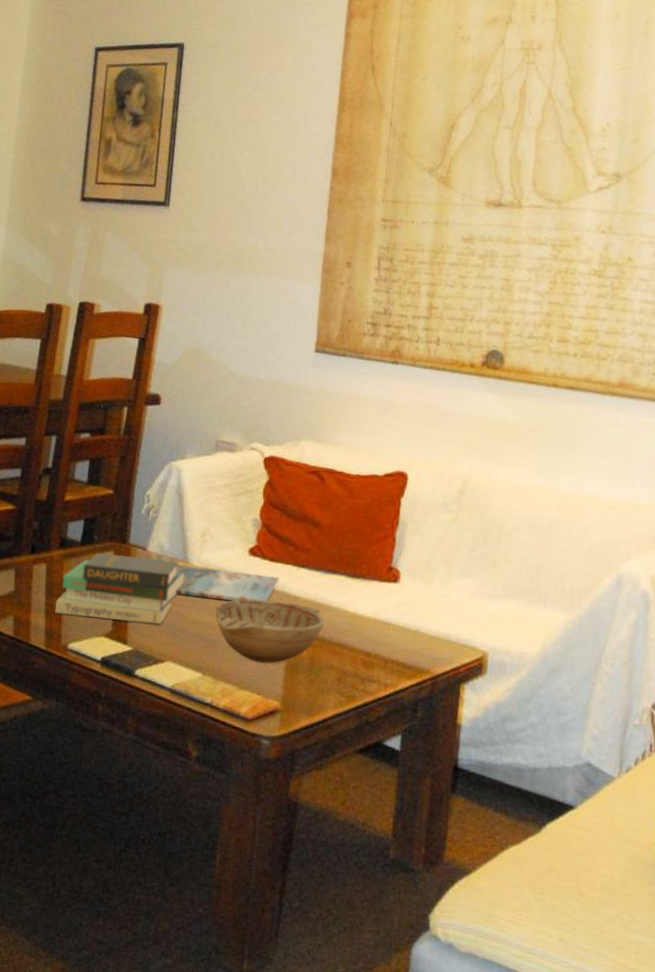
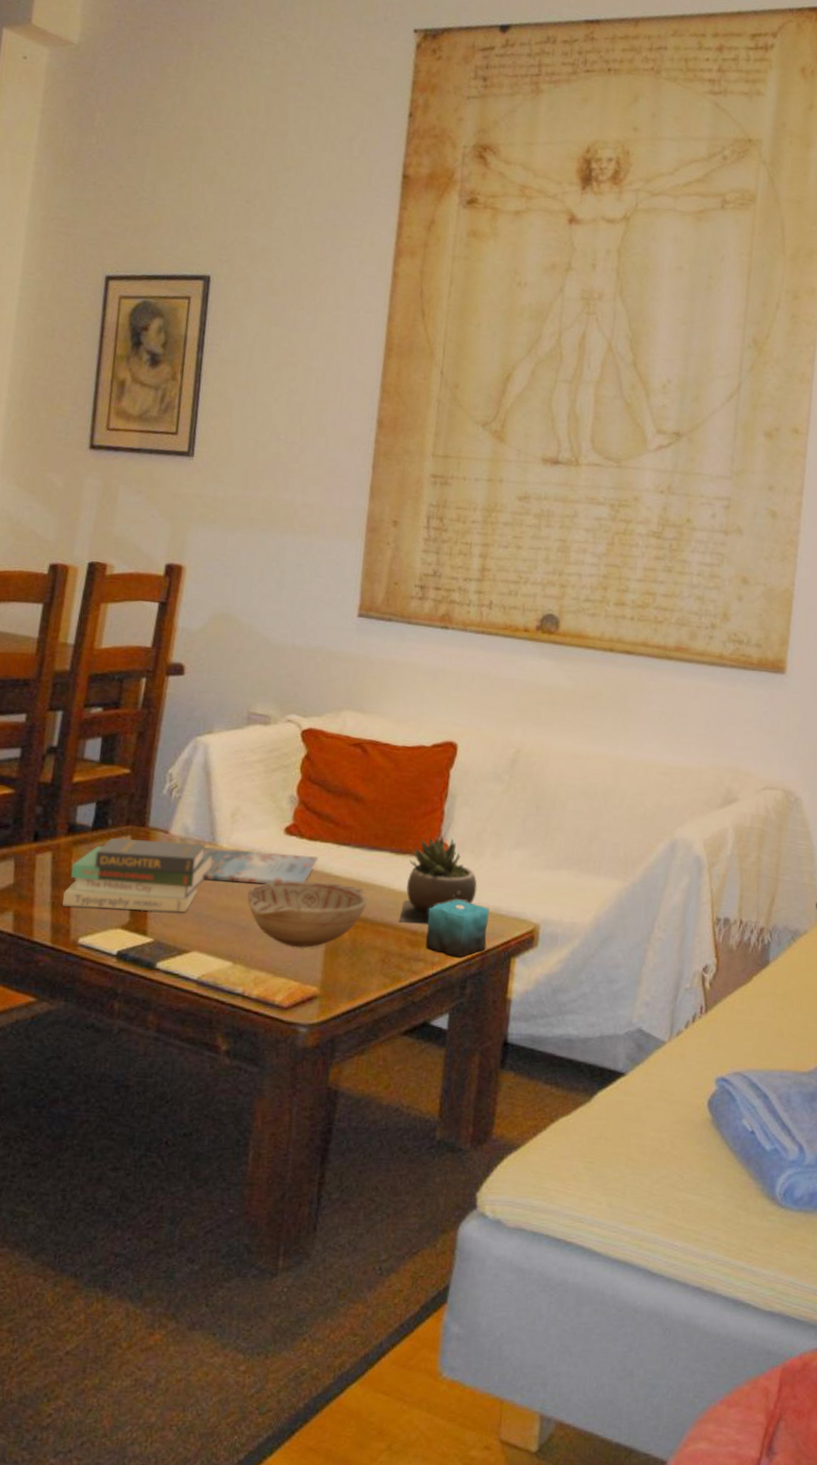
succulent plant: none [353,560,428,647] -> present [399,834,478,924]
candle: none [379,617,440,682] -> present [426,892,490,959]

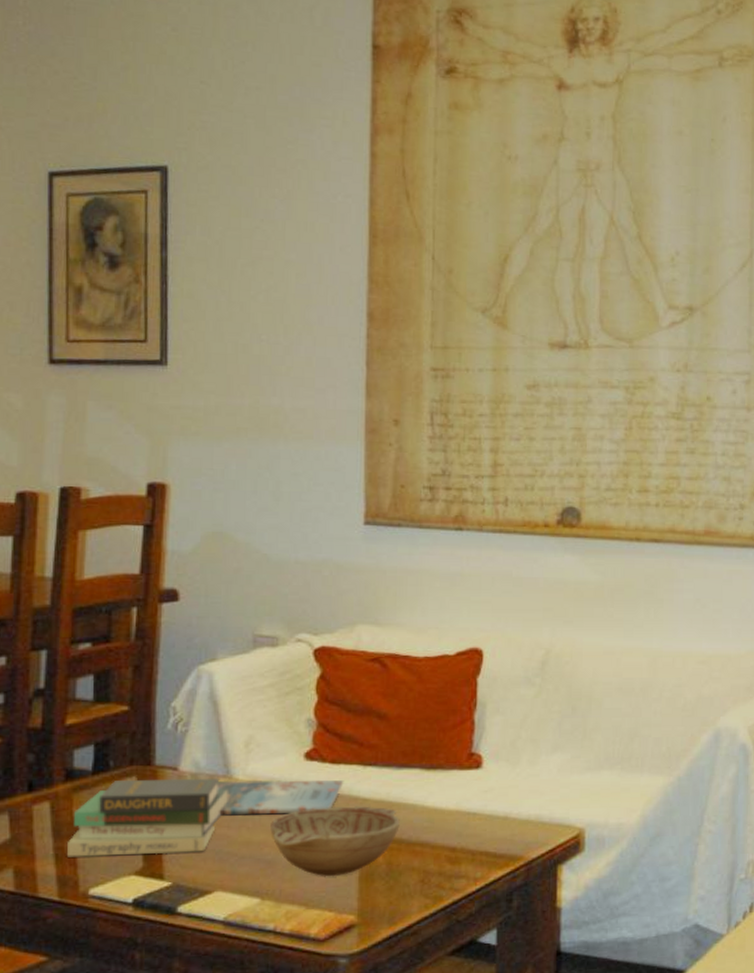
succulent plant: present [399,834,478,924] -> none [435,745,516,840]
candle: present [426,892,490,959] -> none [466,803,531,872]

